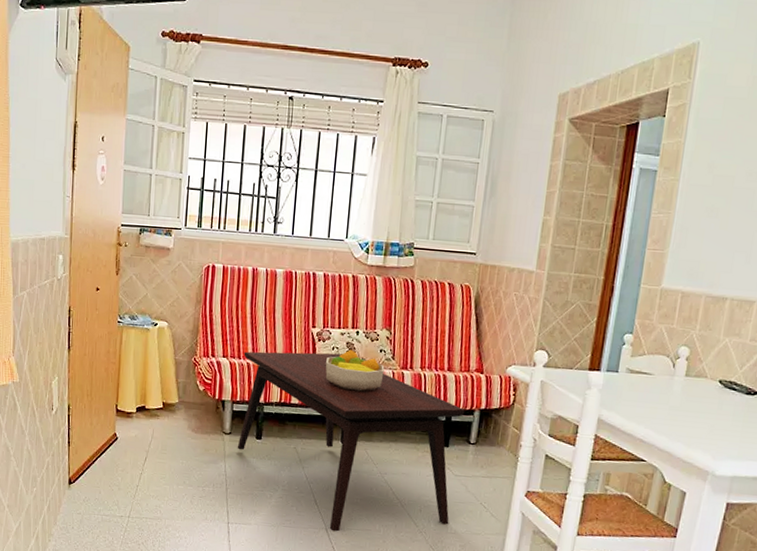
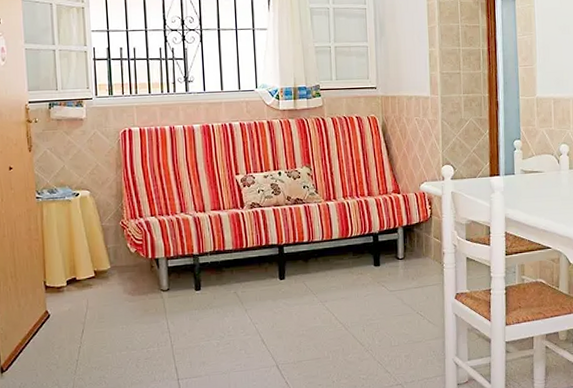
coffee table: present [237,351,465,532] -> none [171,195,392,367]
fruit bowl: present [325,349,385,392] -> none [253,190,310,229]

